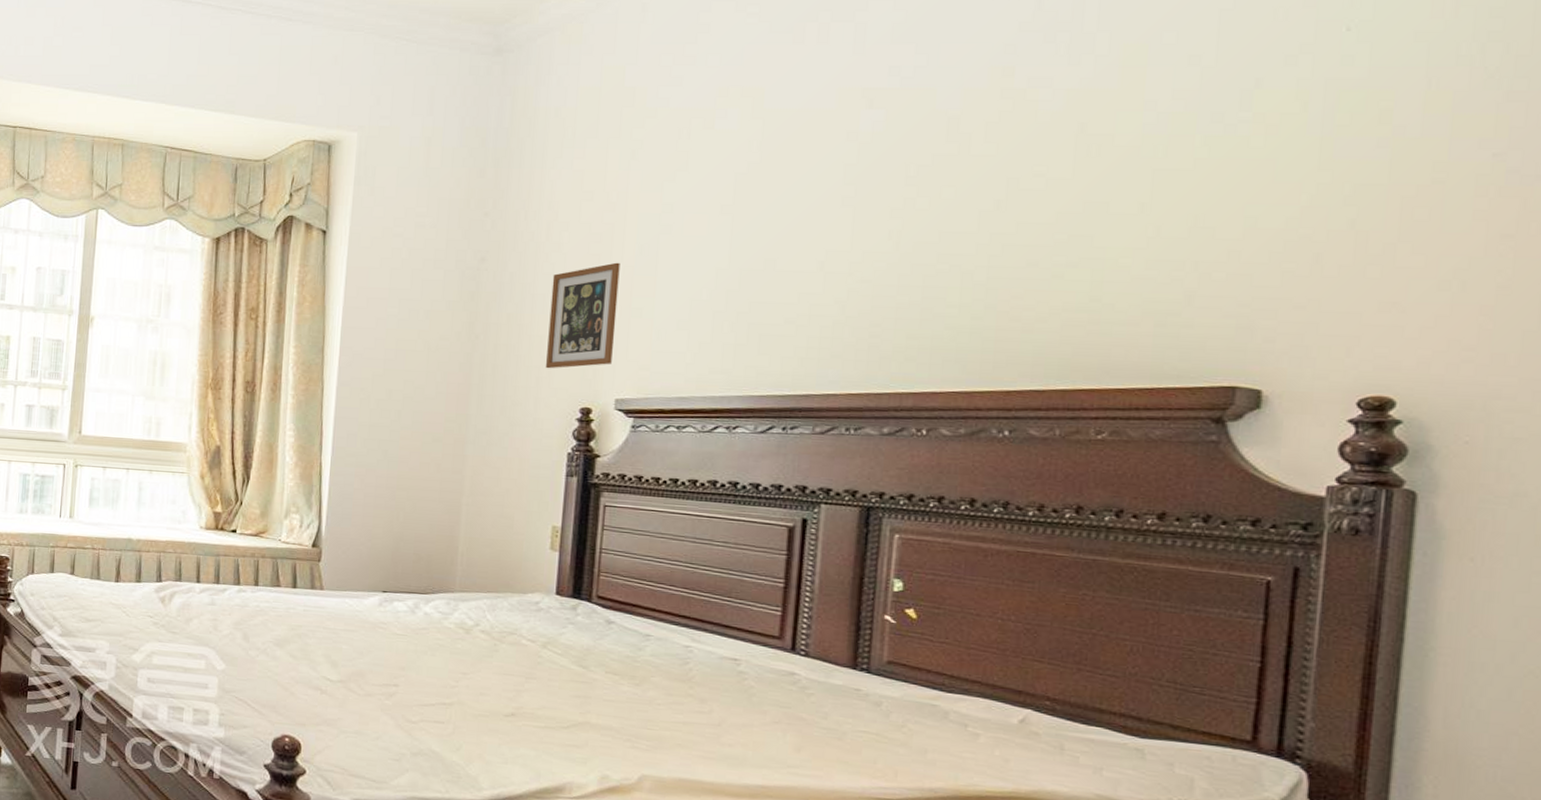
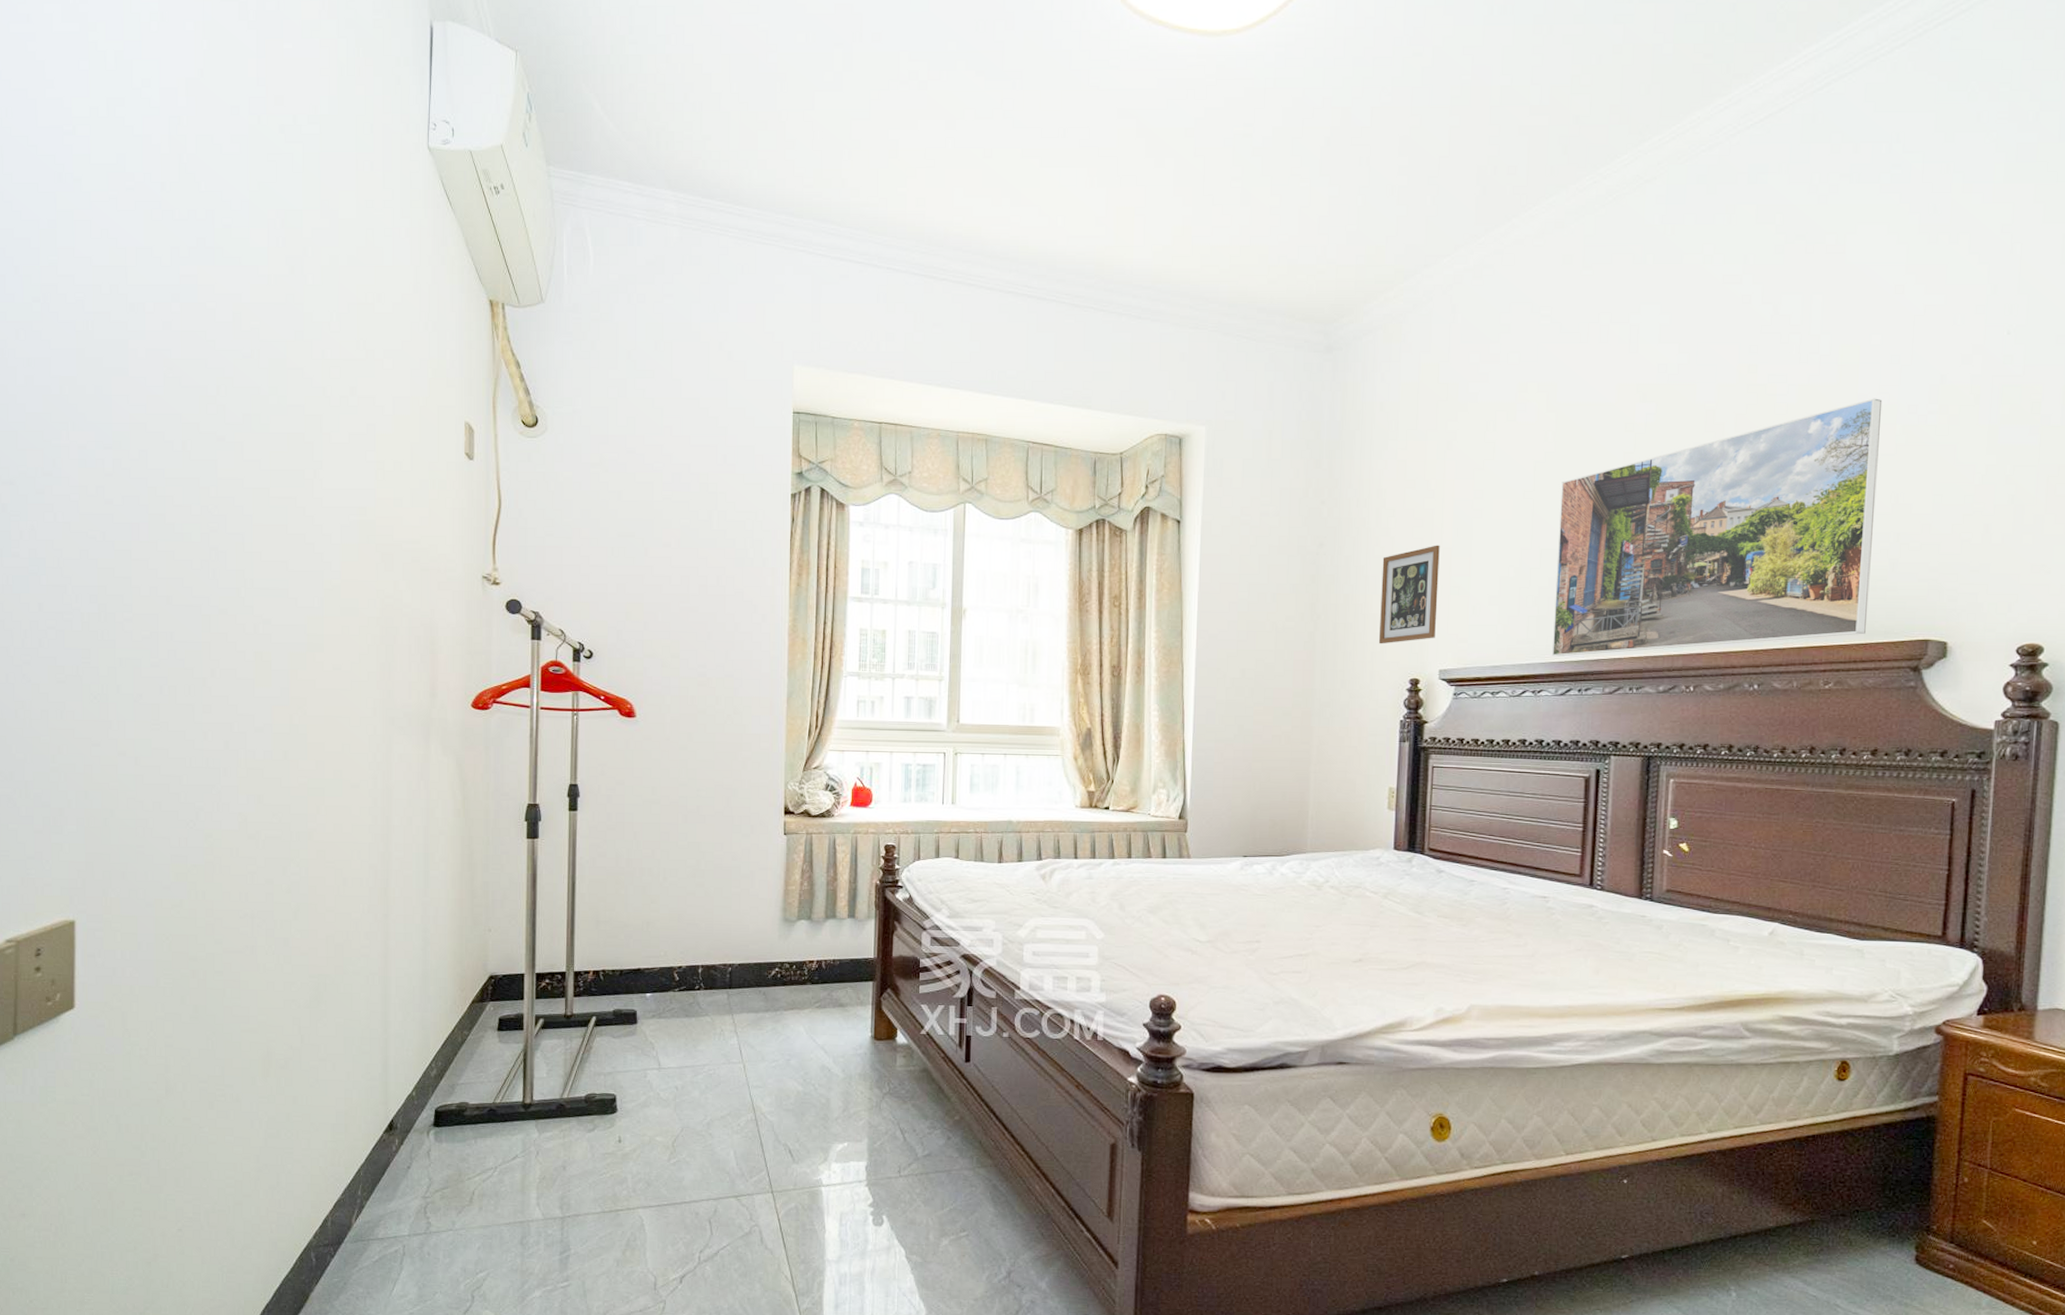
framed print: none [750,104,1177,390] -> present [1551,398,1883,657]

